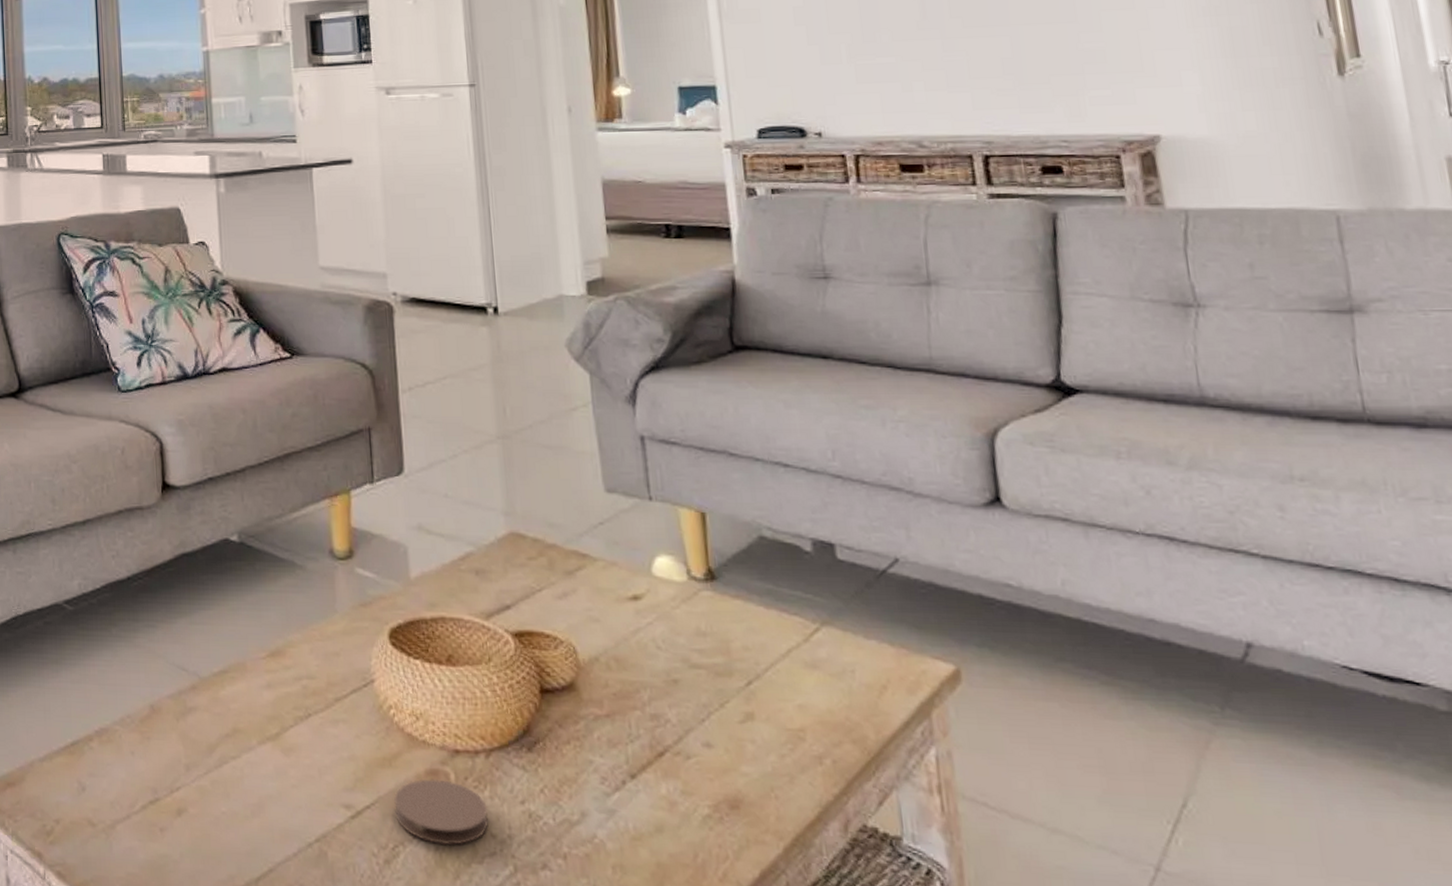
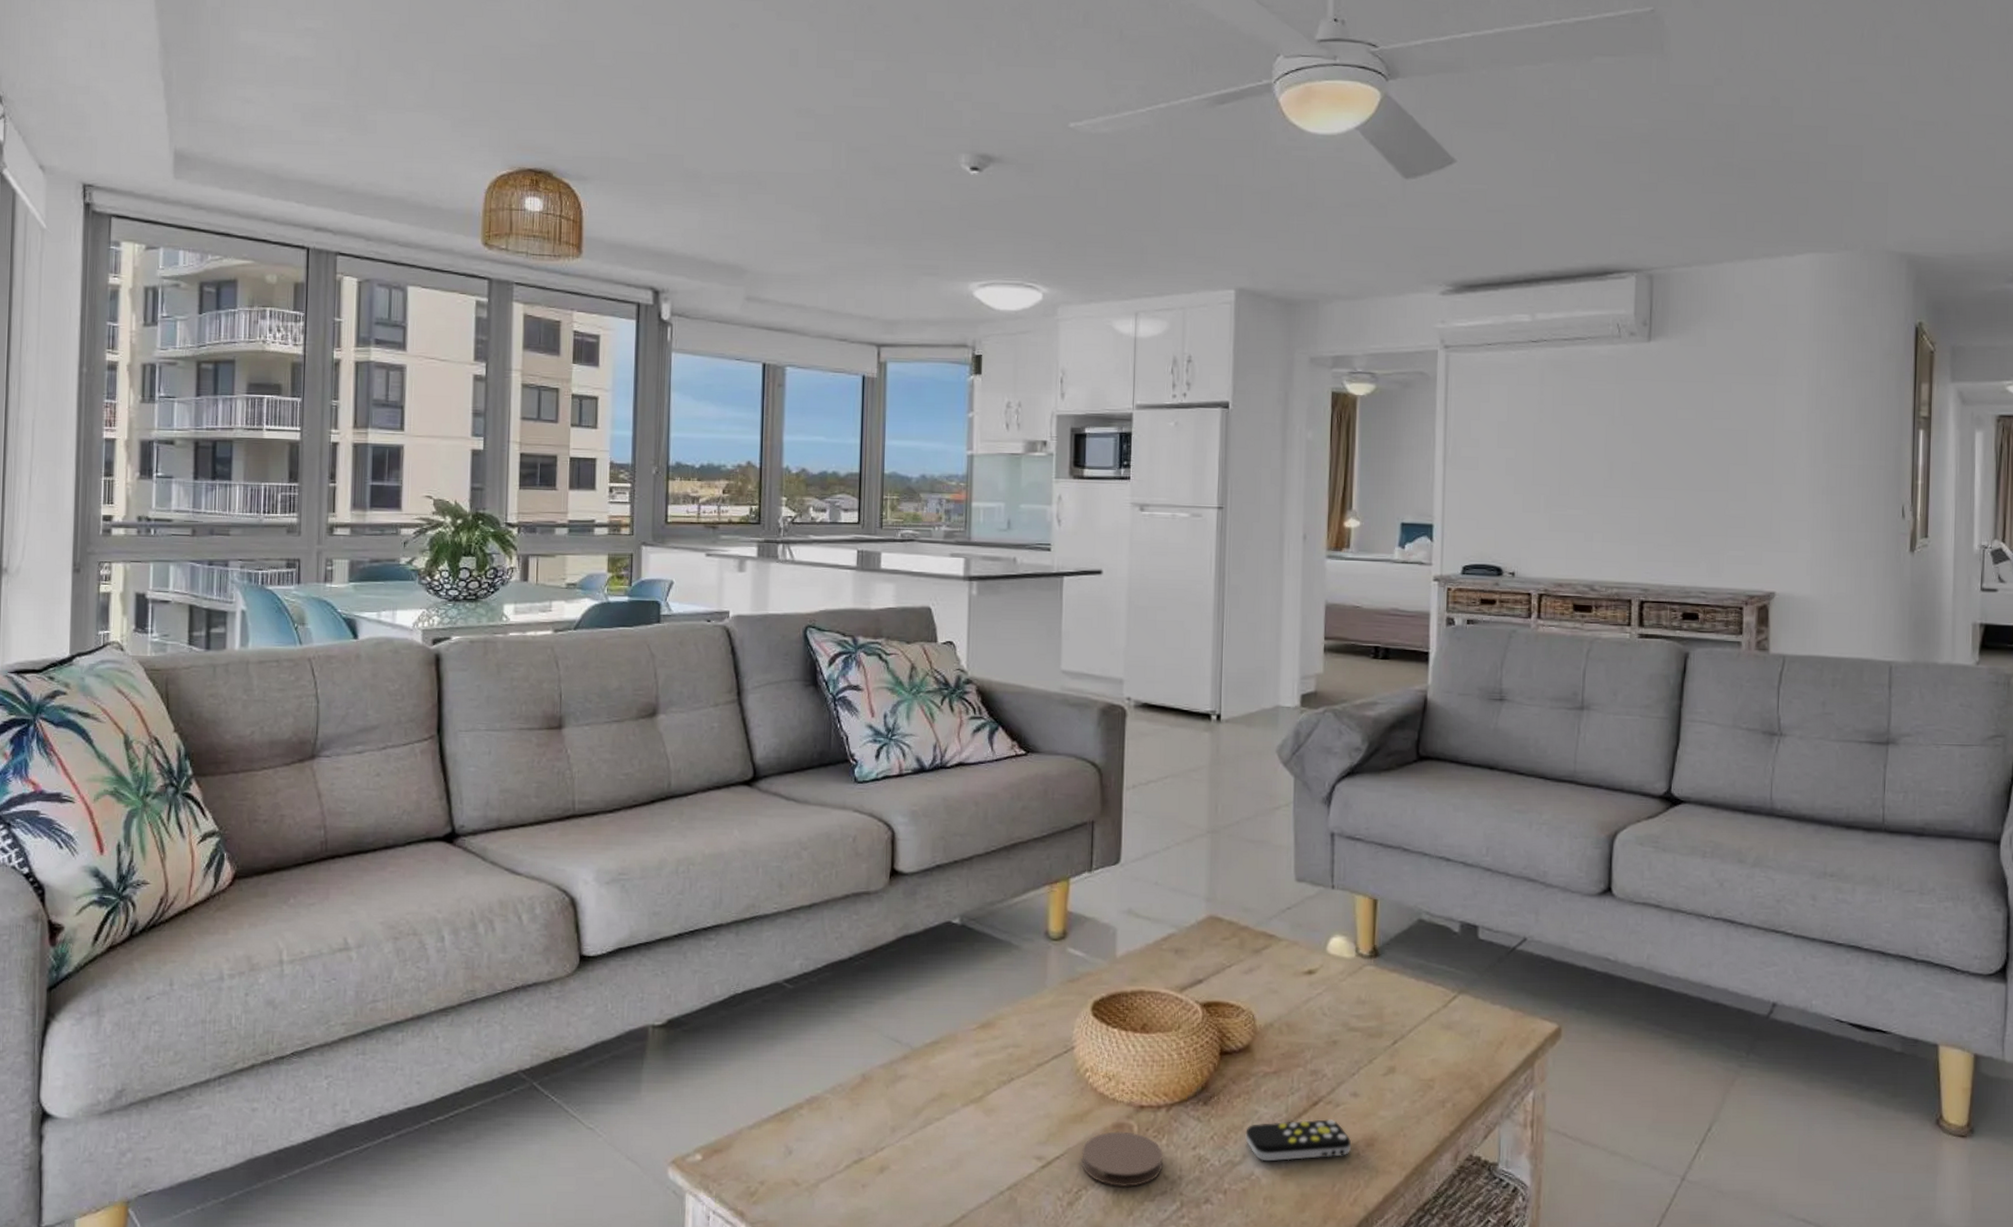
remote control: none [581,774,713,823] -> present [1245,1119,1352,1162]

